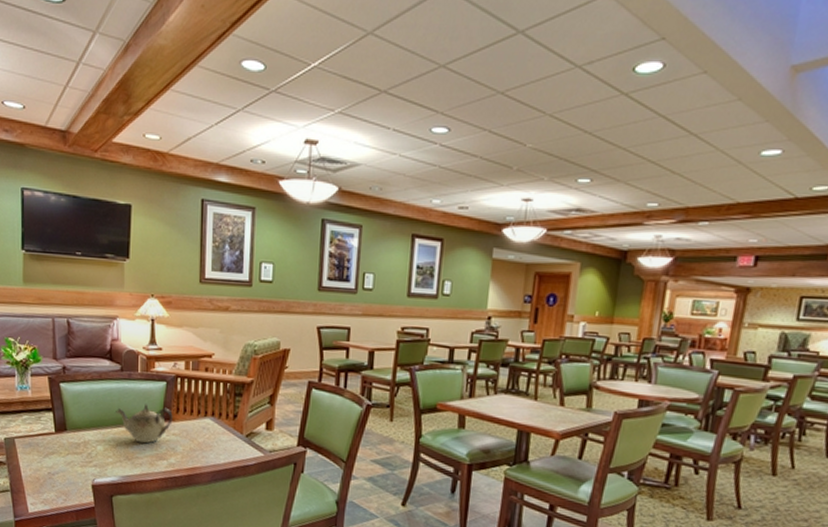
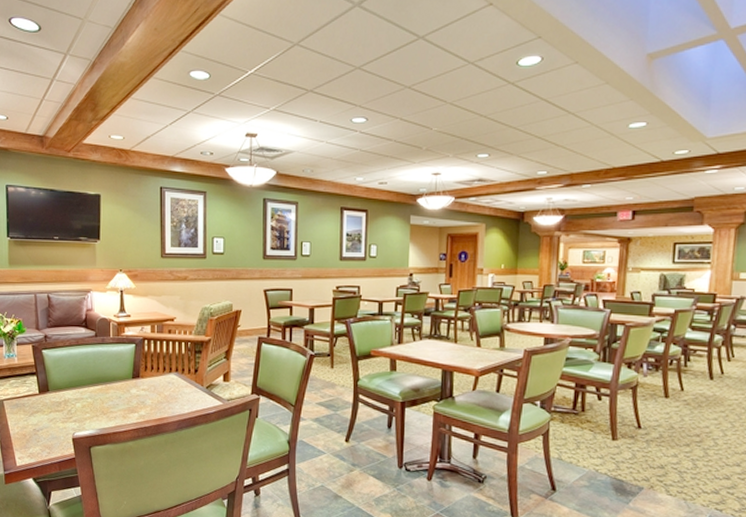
teapot: present [115,404,173,444] -> none [91,364,142,399]

